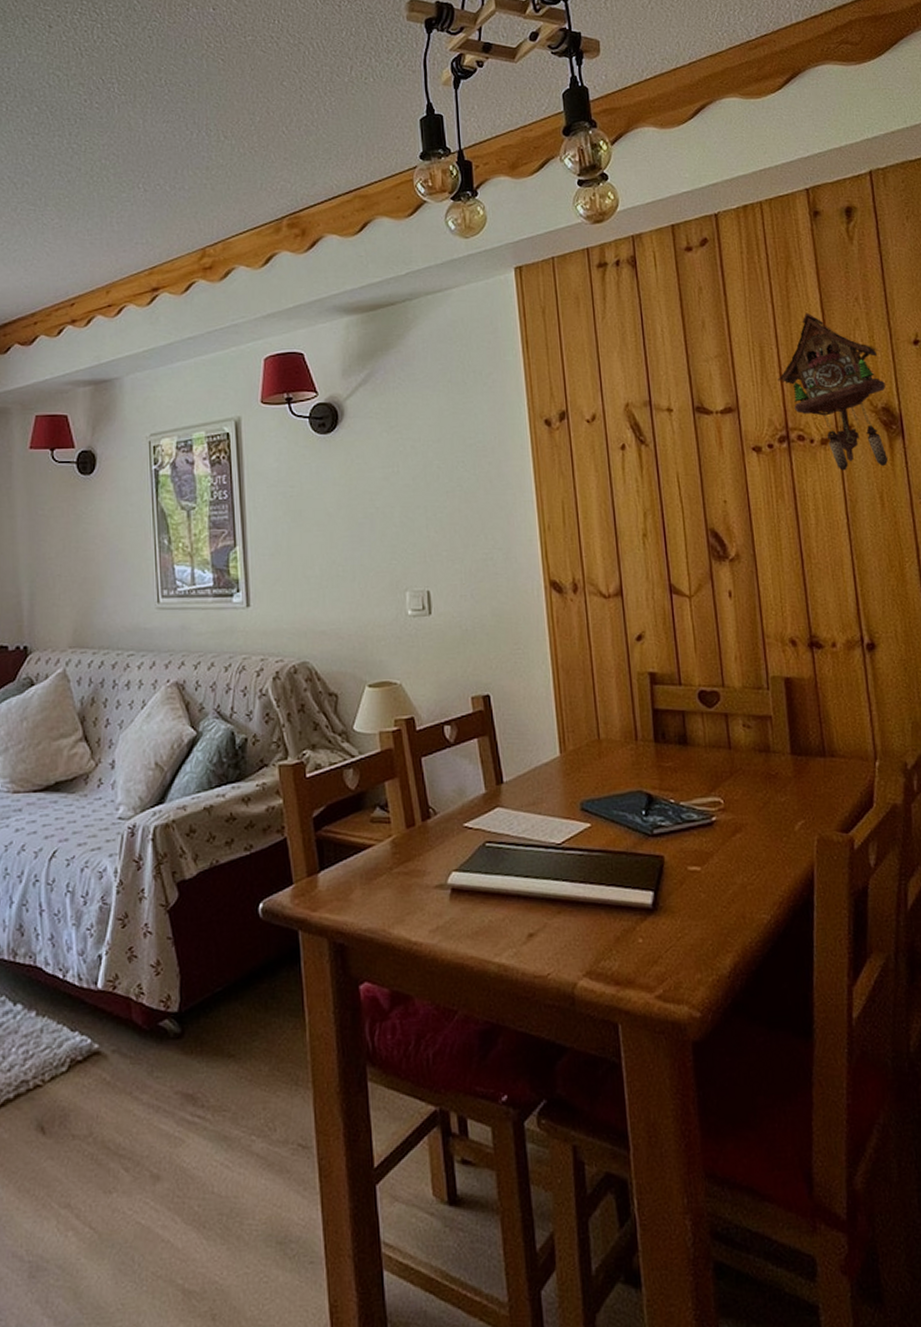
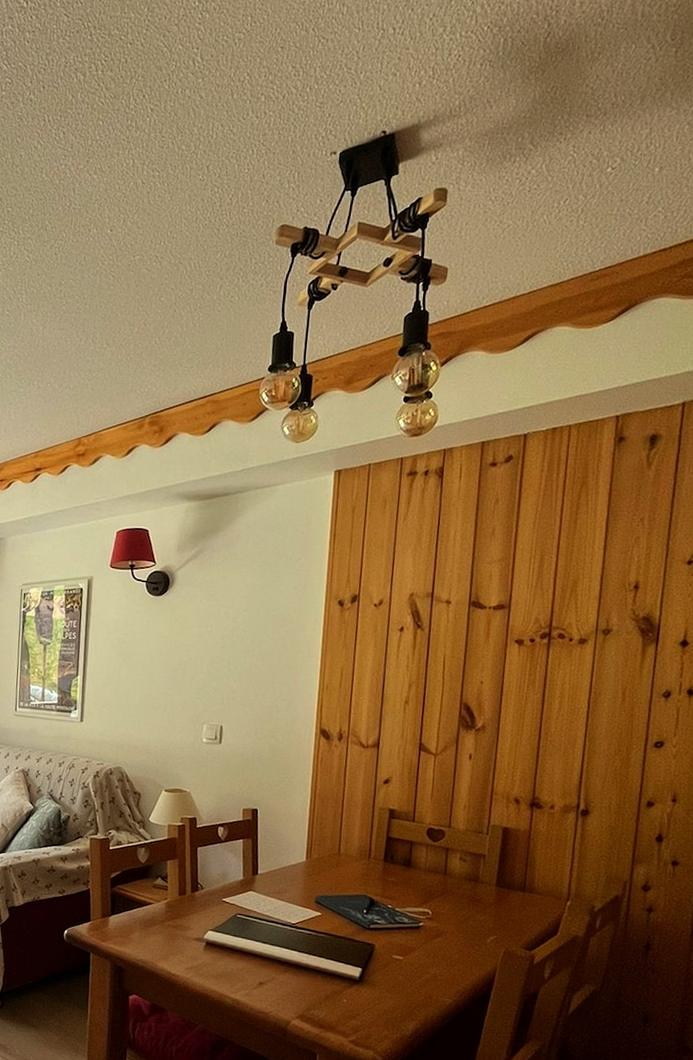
cuckoo clock: present [778,312,888,471] -> none [551,528,653,668]

